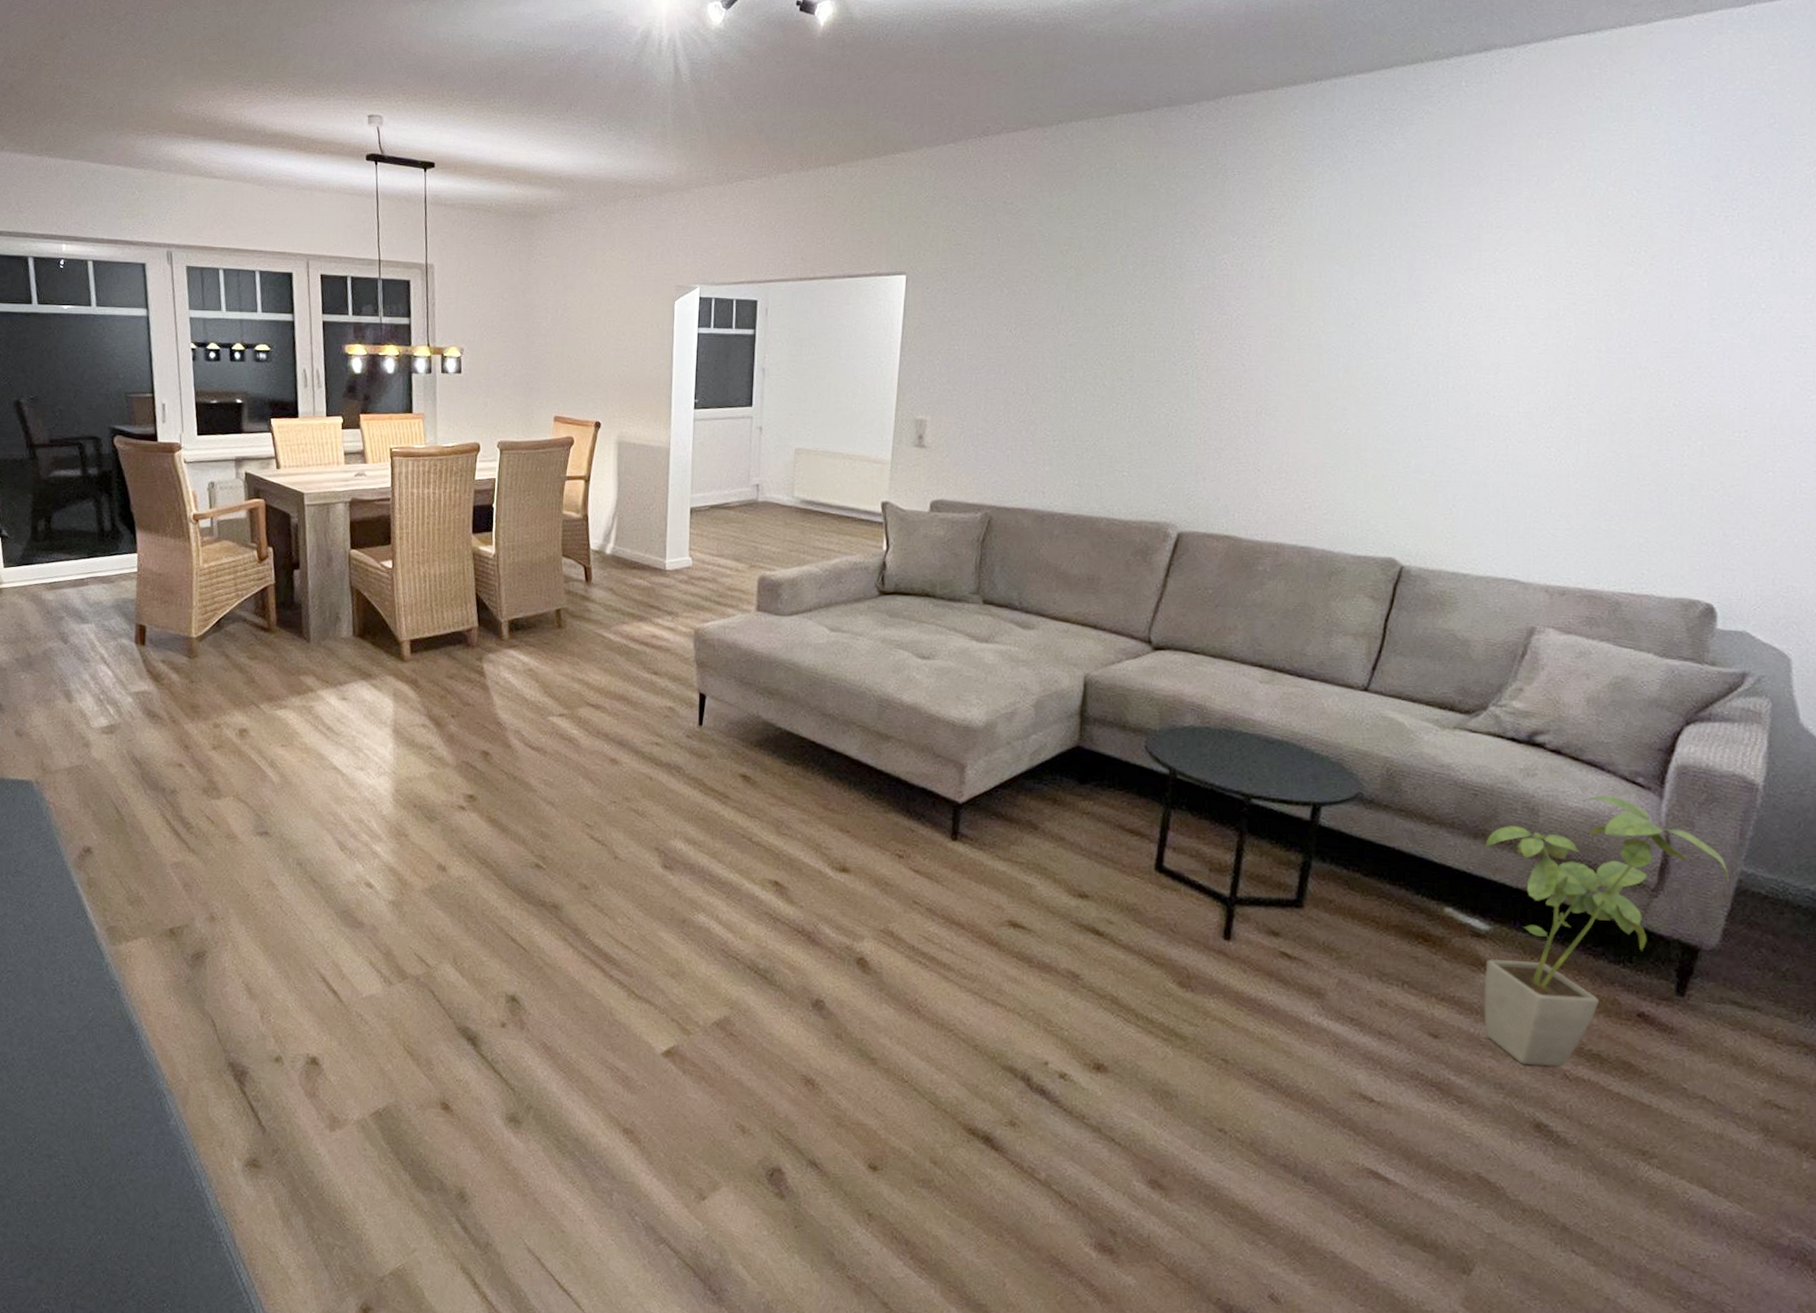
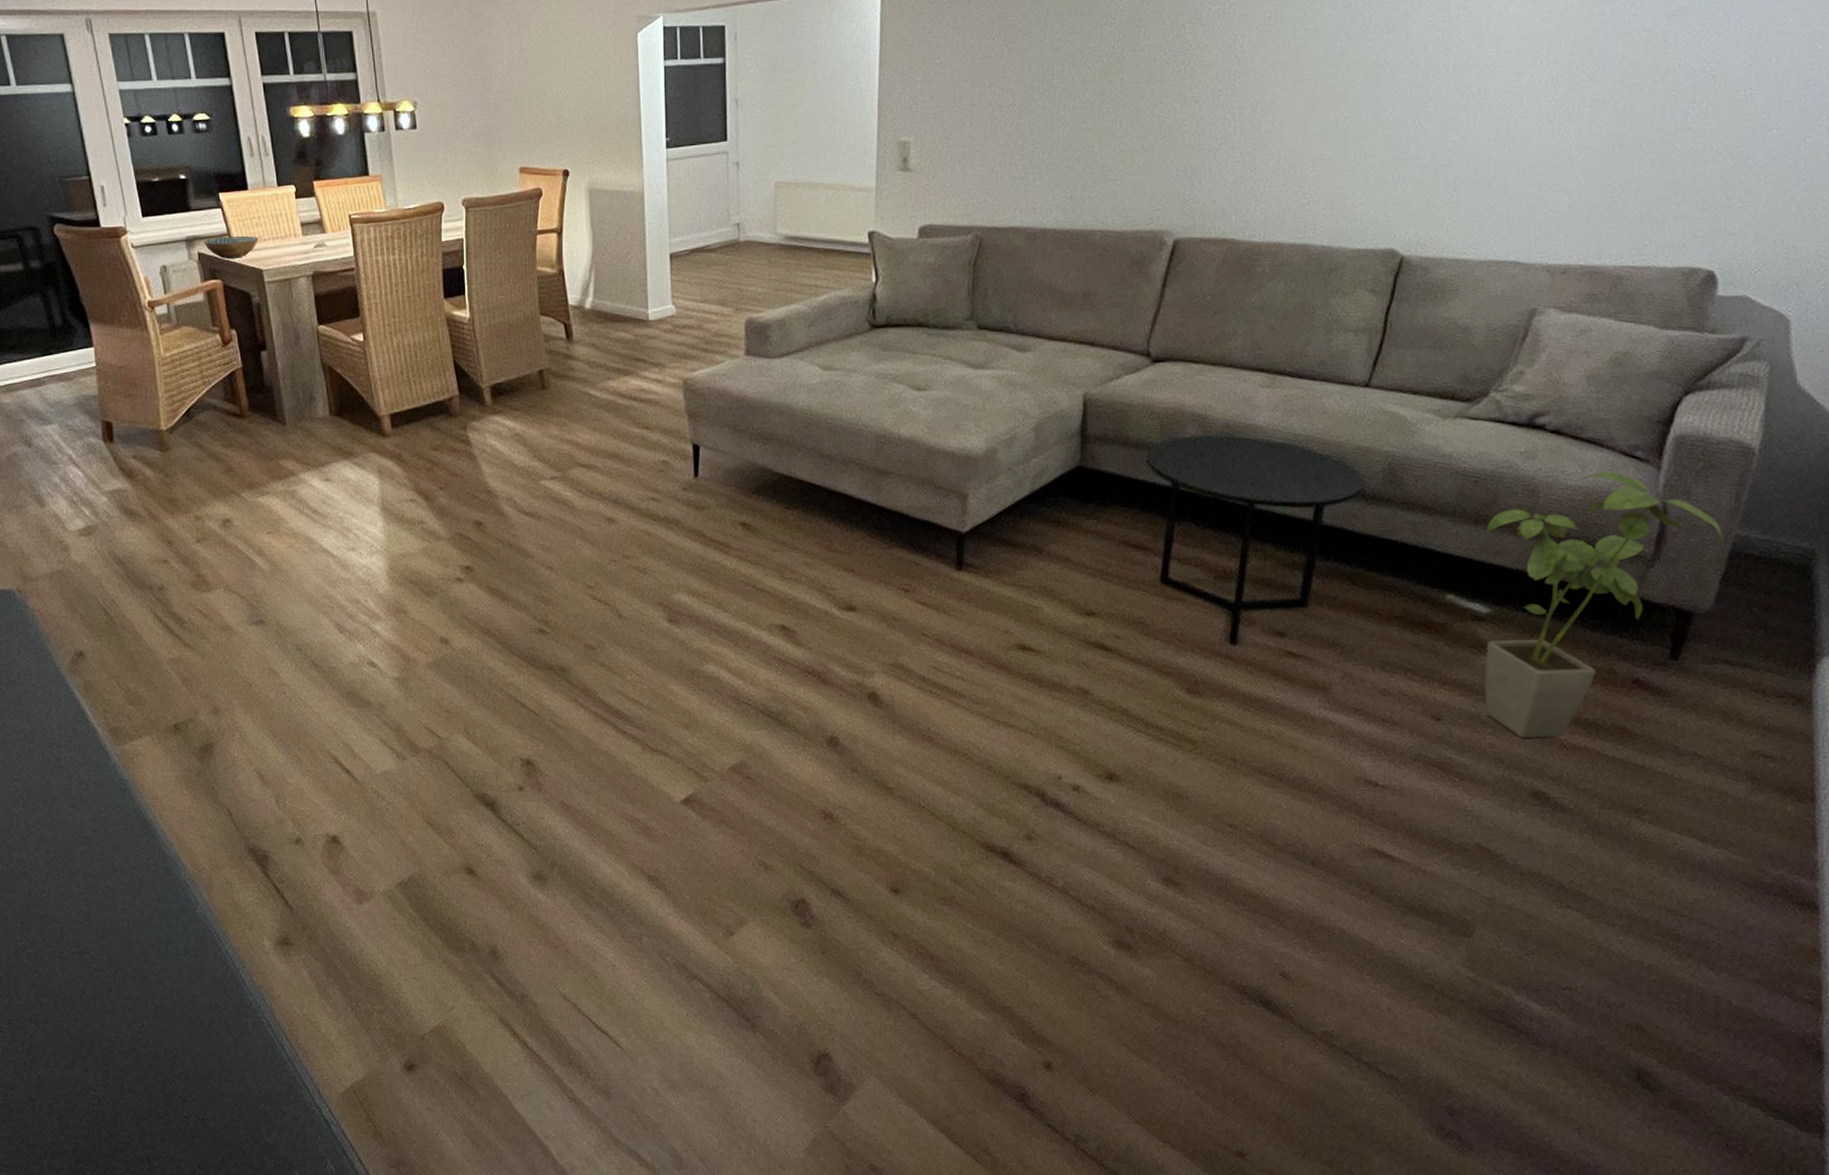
bowl: none [251,459,304,481] -> present [203,235,259,259]

